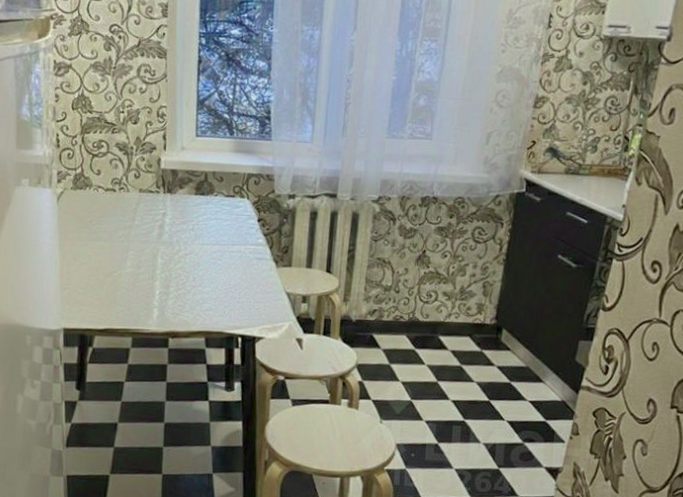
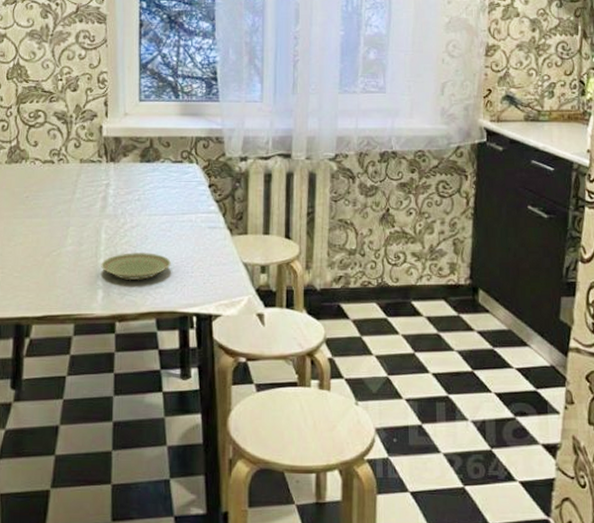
plate: none [157,277,220,303] -> present [101,253,171,281]

